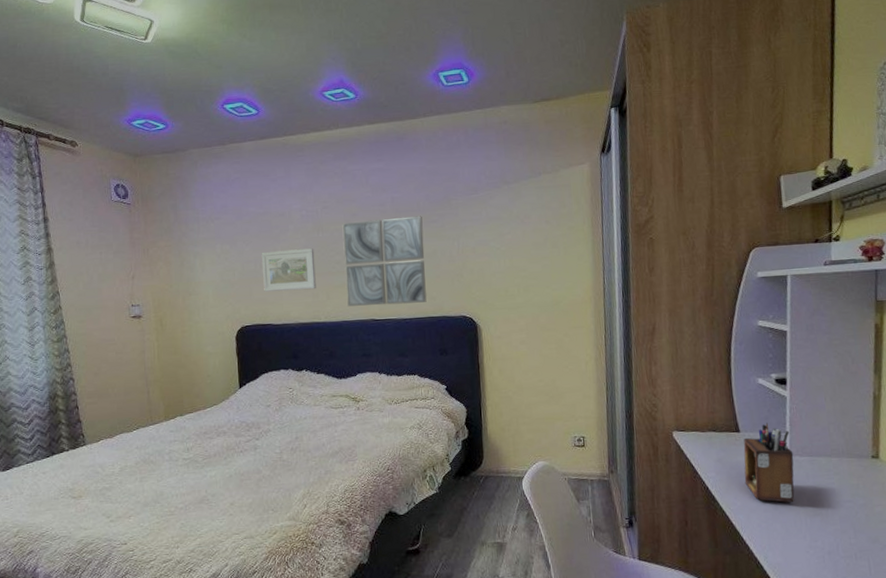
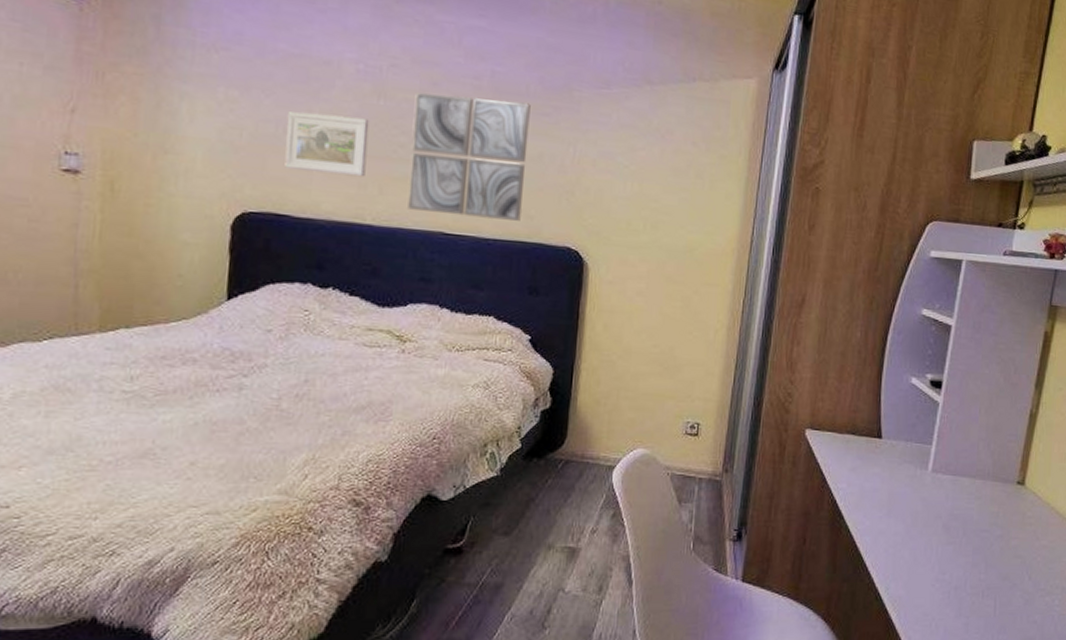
desk organizer: present [743,423,795,503] -> none [878,431,936,527]

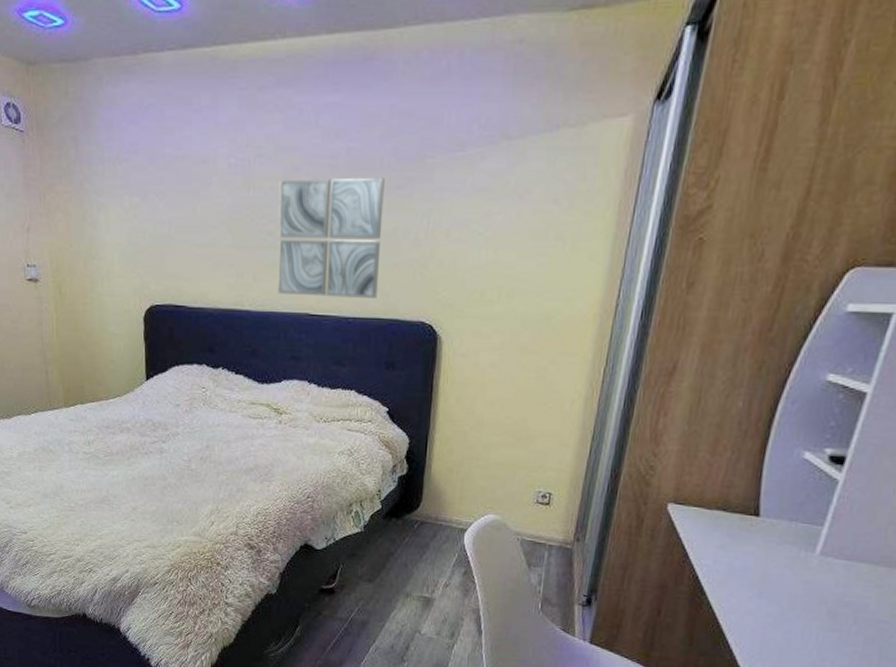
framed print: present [284,111,370,177] -> none [177,210,242,267]

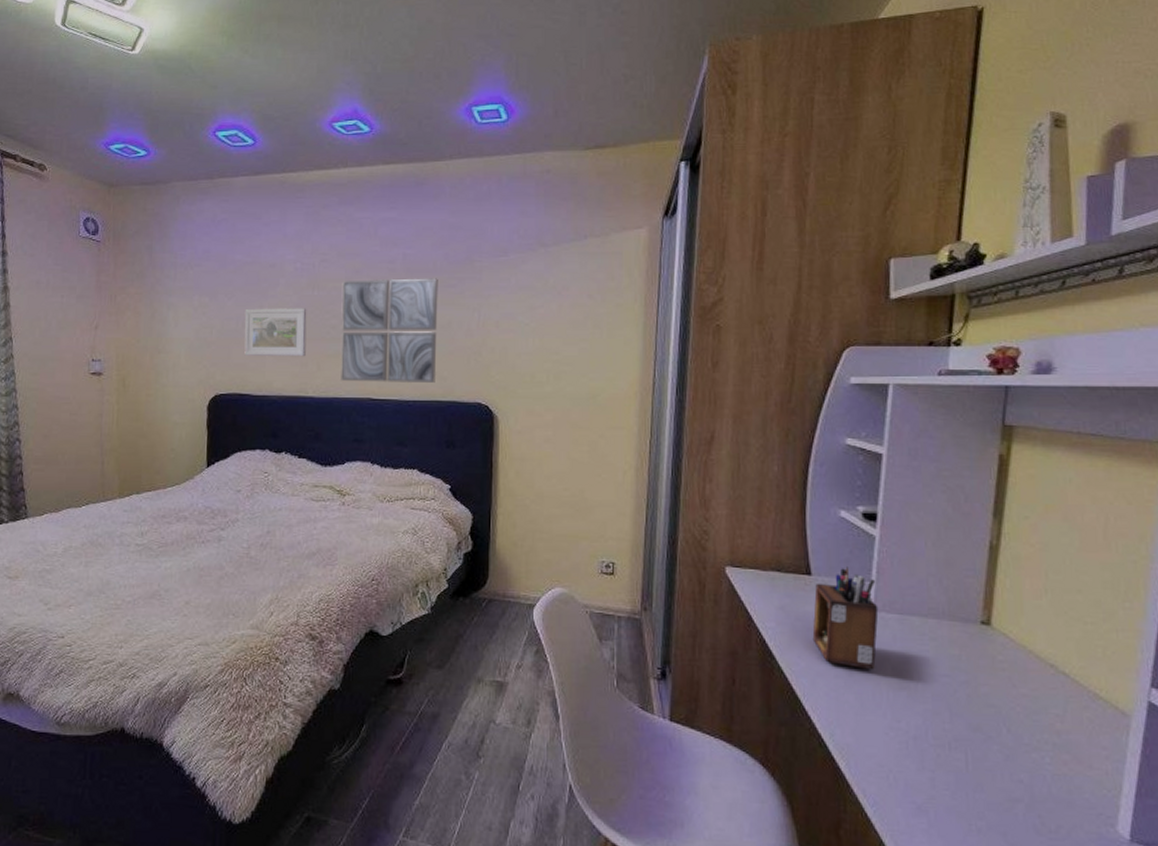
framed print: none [177,210,242,267] -> present [244,308,307,357]
desk organizer: none [748,510,829,612] -> present [812,567,879,670]

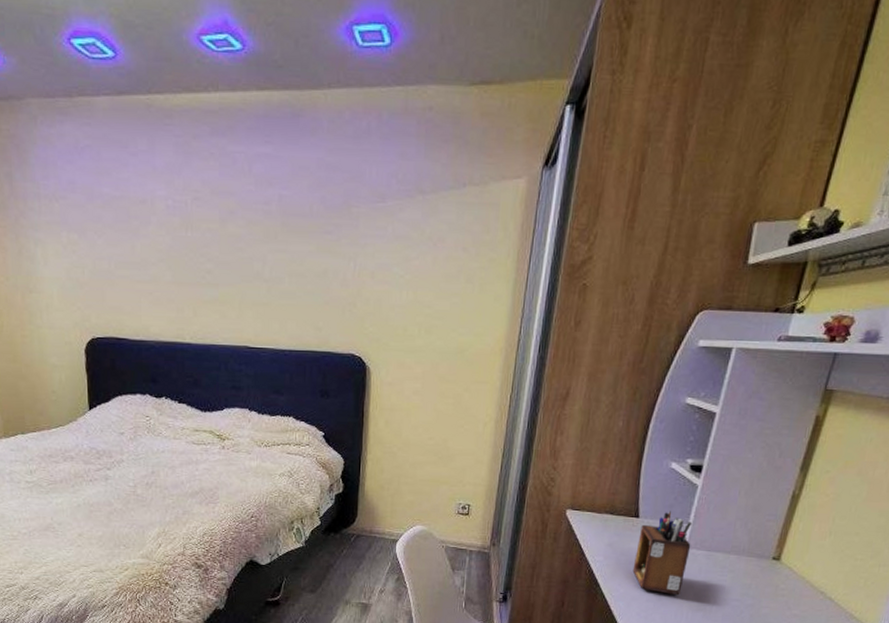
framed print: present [244,308,307,357] -> none [116,248,182,302]
wall art: present [341,278,438,383] -> none [216,222,314,333]

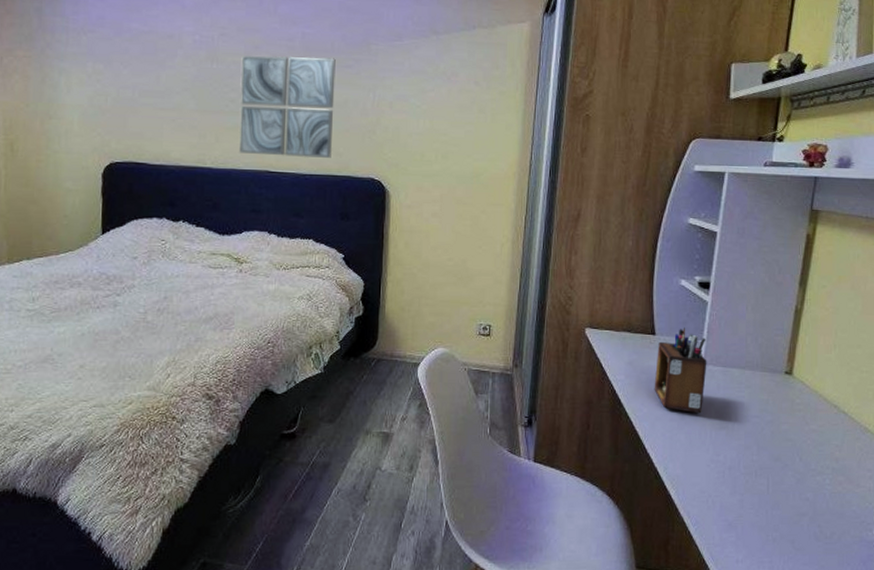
wall art: none [216,222,314,333] -> present [239,56,336,158]

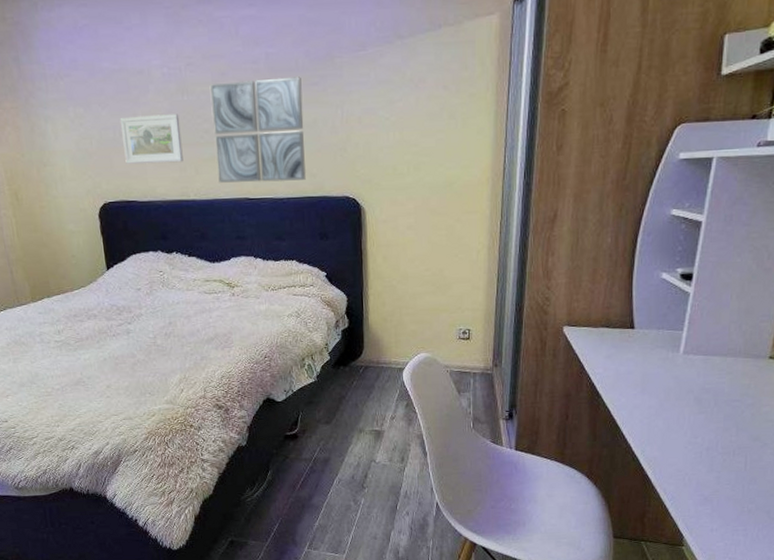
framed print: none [141,78,206,129] -> present [120,114,184,164]
desk organizer: present [654,328,707,414] -> none [632,320,688,401]

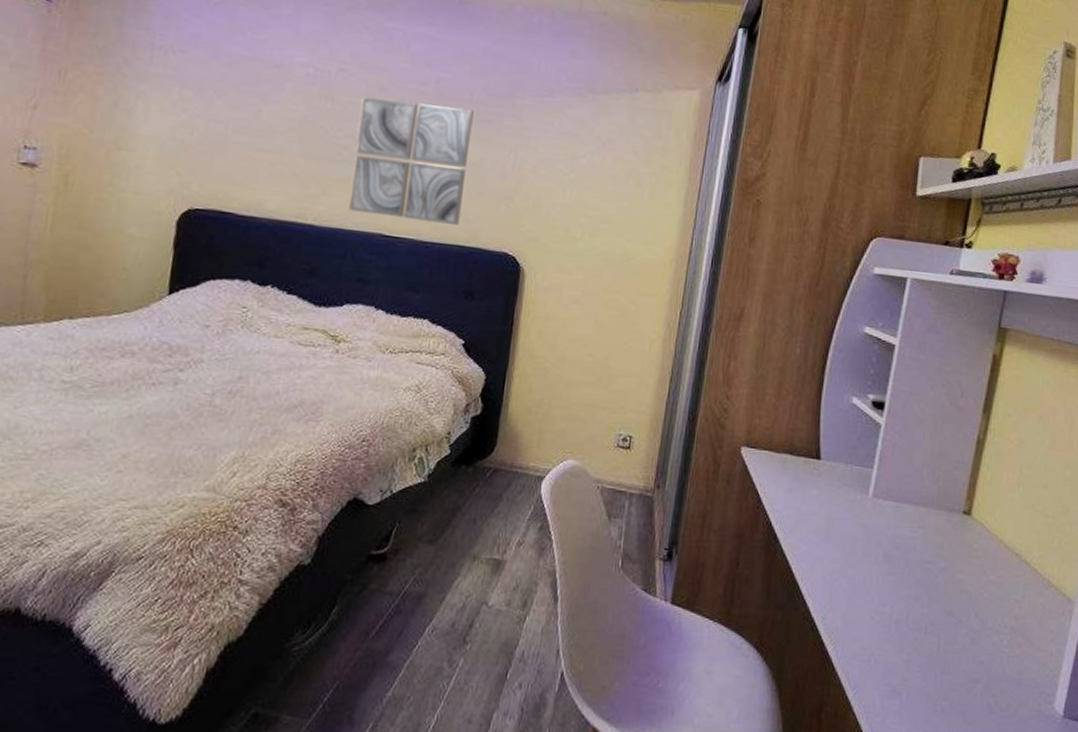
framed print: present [120,114,184,164] -> none [232,112,316,178]

